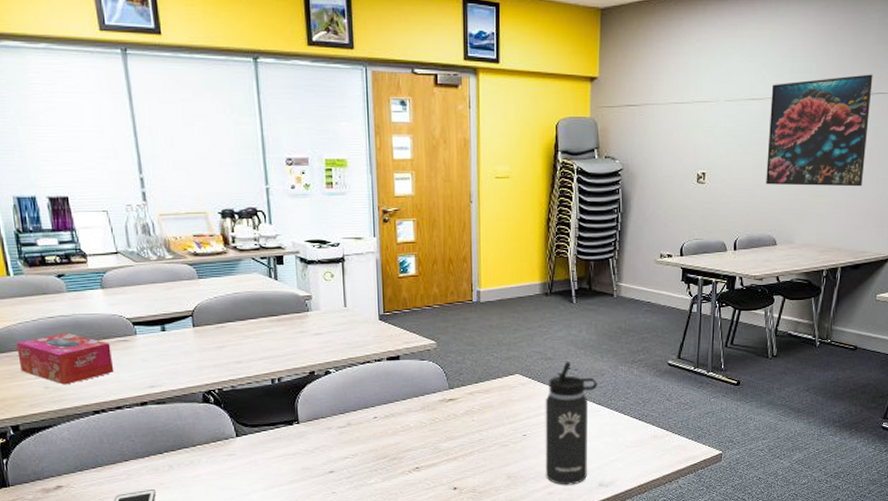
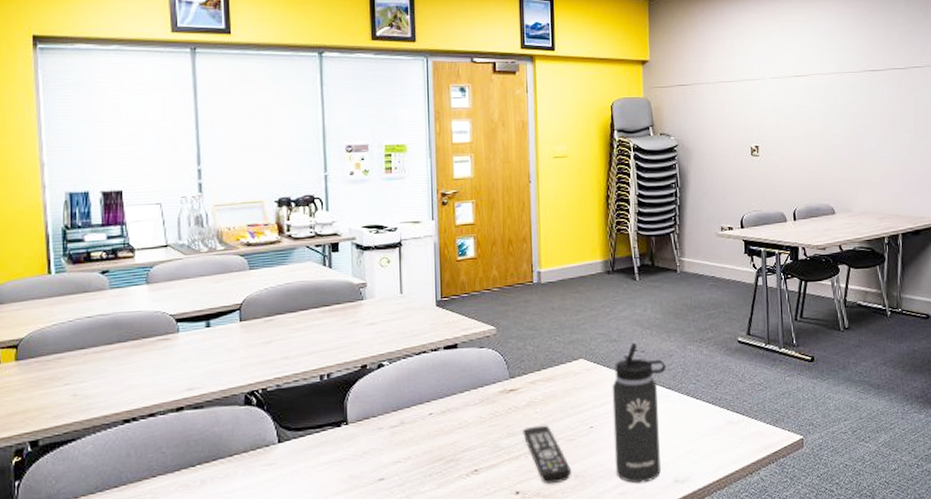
tissue box: present [16,332,115,385] -> none [48,333,151,392]
remote control: none [461,431,505,483] -> present [523,425,572,484]
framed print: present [766,74,873,187] -> none [813,50,911,155]

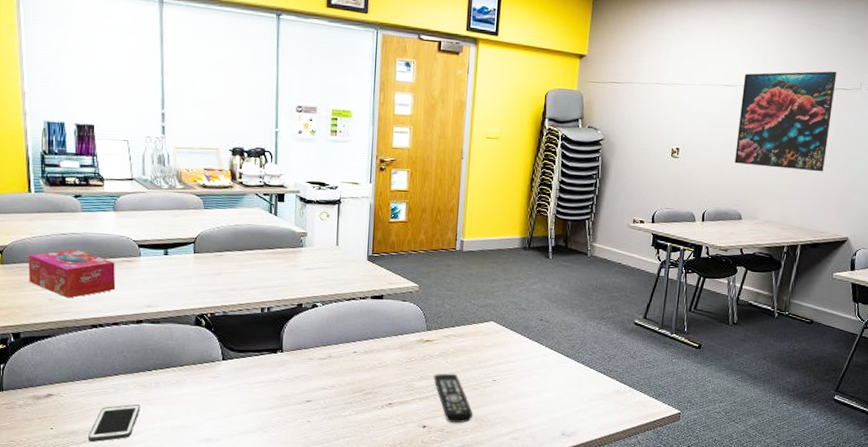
tissue box: none [48,333,151,392] -> present [28,249,116,298]
thermos bottle: present [612,342,666,484] -> none [511,312,567,432]
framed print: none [813,50,911,155] -> present [734,71,837,172]

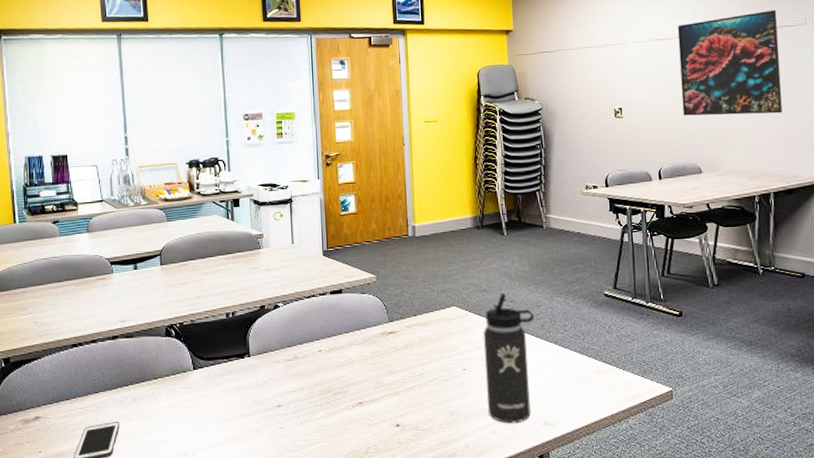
tissue box: present [28,249,116,298] -> none [15,272,92,320]
remote control: present [434,373,473,423] -> none [401,365,447,420]
thermos bottle: none [511,312,567,432] -> present [483,293,534,424]

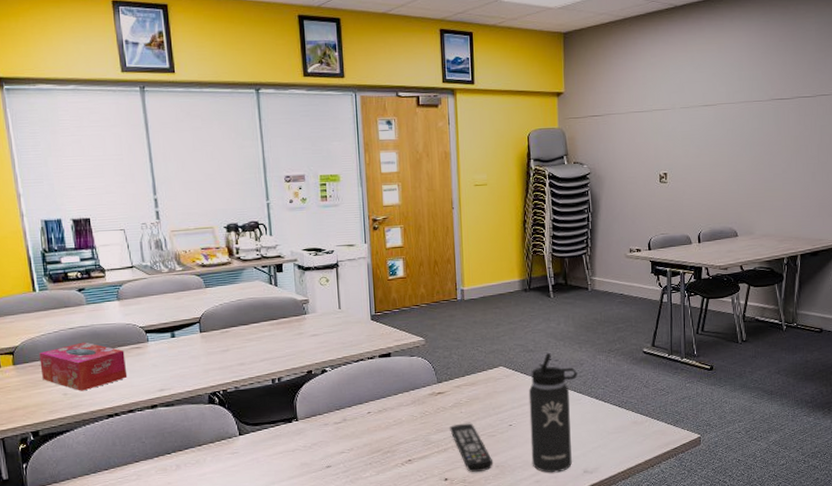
tissue box: none [15,272,92,320] -> present [39,342,128,391]
remote control: none [401,365,447,420] -> present [450,423,494,473]
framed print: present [677,10,783,116] -> none [722,78,815,182]

